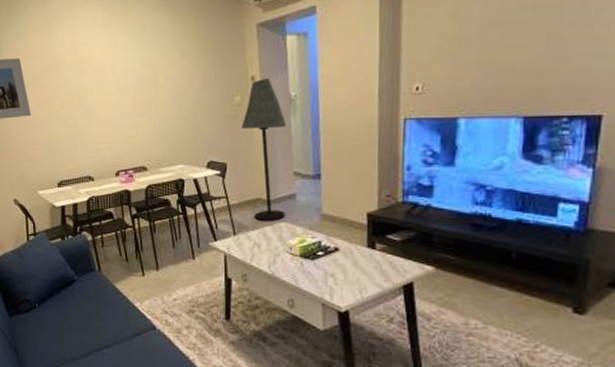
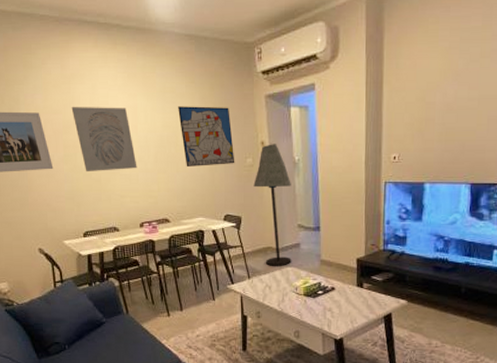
wall art: none [51,48,115,118] -> present [71,106,137,172]
wall art: none [159,40,221,108] -> present [178,106,235,166]

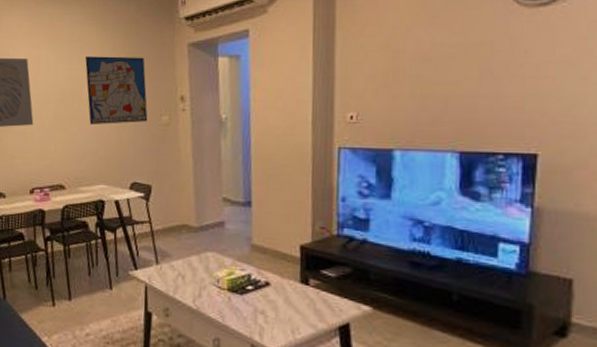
floor lamp: present [253,144,291,266] -> none [168,99,216,250]

